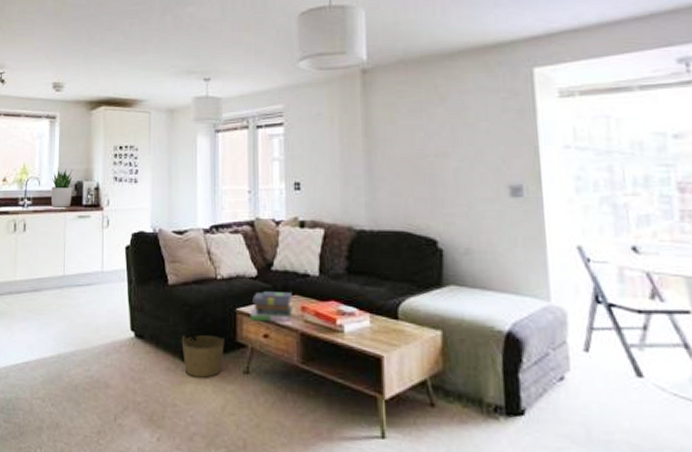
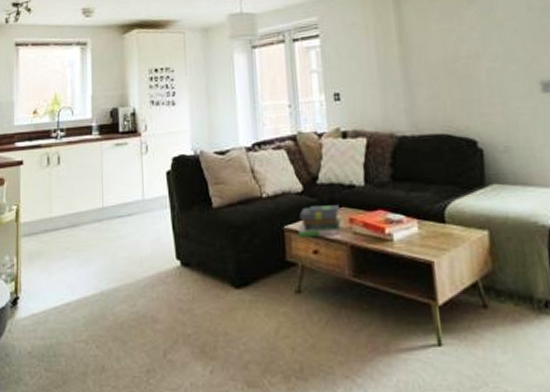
planter: present [50,169,73,208] -> none [85,96,108,137]
basket: present [181,334,225,378] -> none [229,255,274,302]

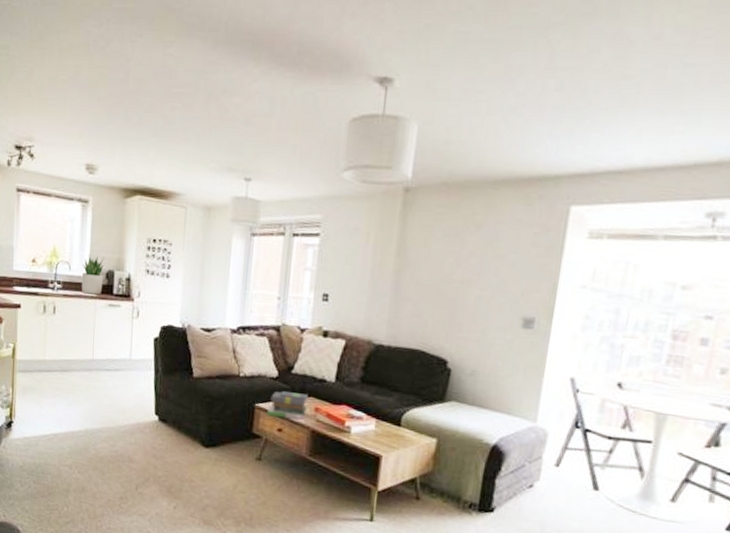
planter: none [85,96,108,137] -> present [81,256,104,295]

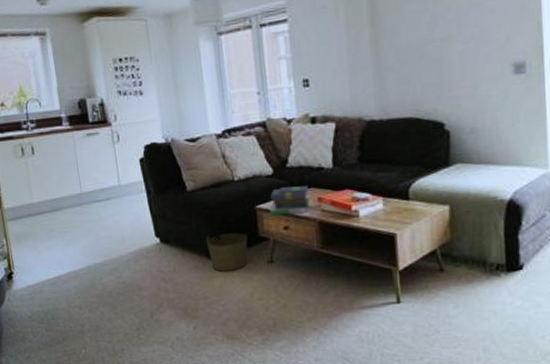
planter: present [81,256,104,295] -> none [53,87,78,128]
basket: none [201,422,242,461] -> present [206,232,248,272]

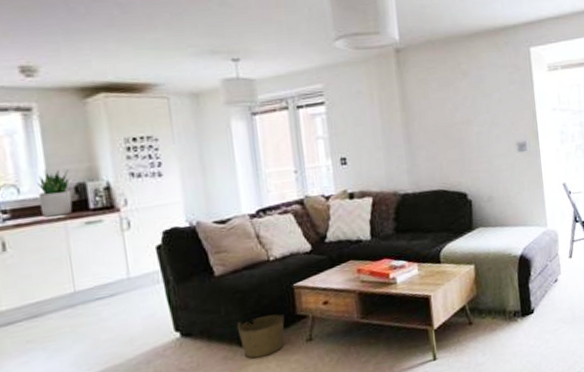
planter: none [53,87,78,128] -> present [38,169,73,218]
books: present [269,186,310,216] -> none [307,259,349,293]

